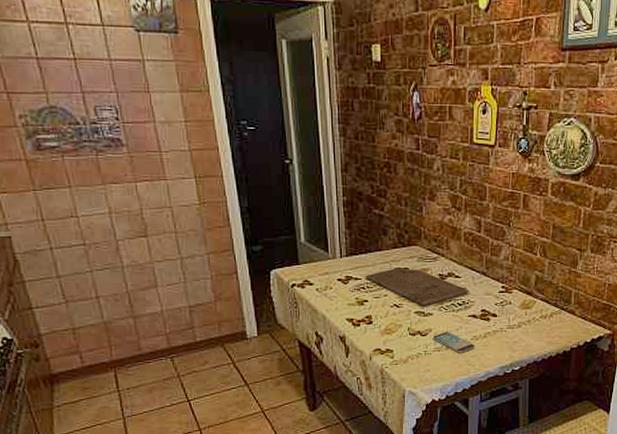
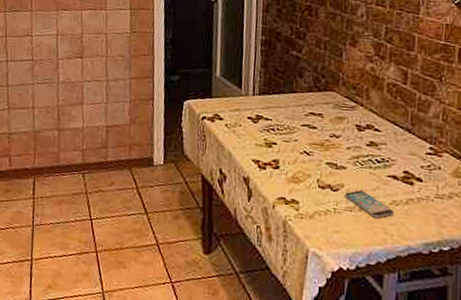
cutting board: present [364,268,470,306] -> none [275,112,391,158]

